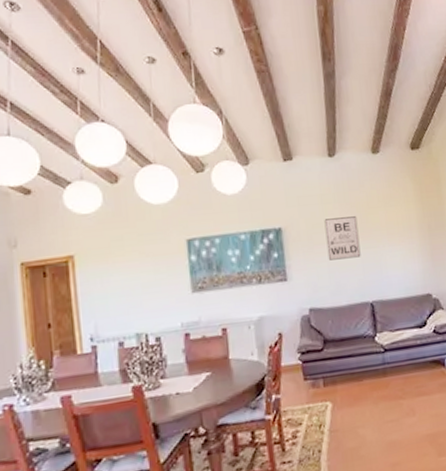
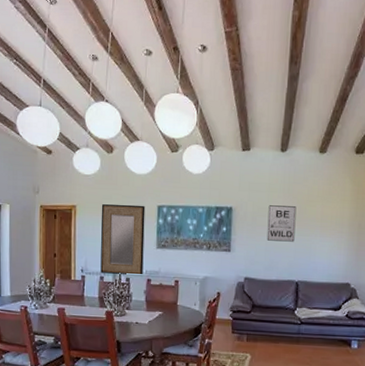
home mirror: none [109,241,178,338] -> present [100,204,145,274]

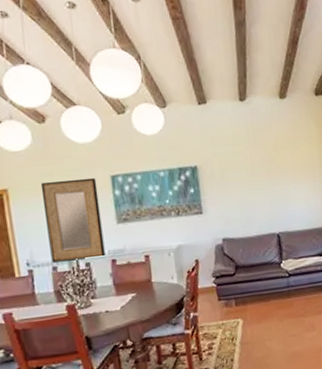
wall art: present [266,205,297,242] -> none [236,156,269,196]

